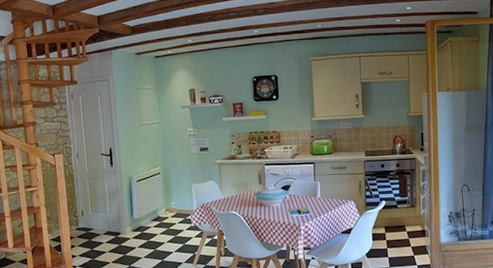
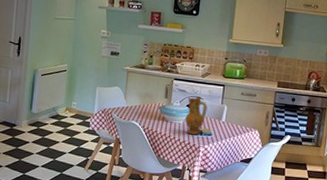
ceramic jug: none [282,176,302,216] -> present [185,95,208,135]

